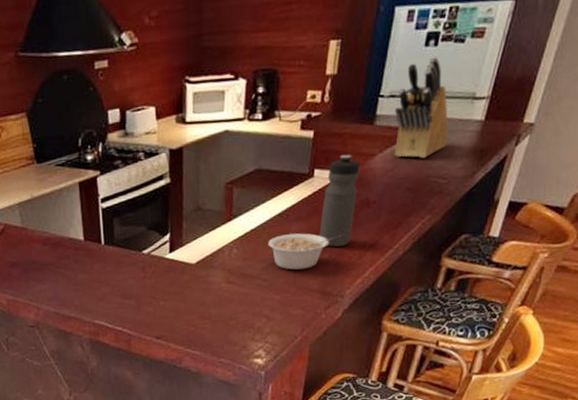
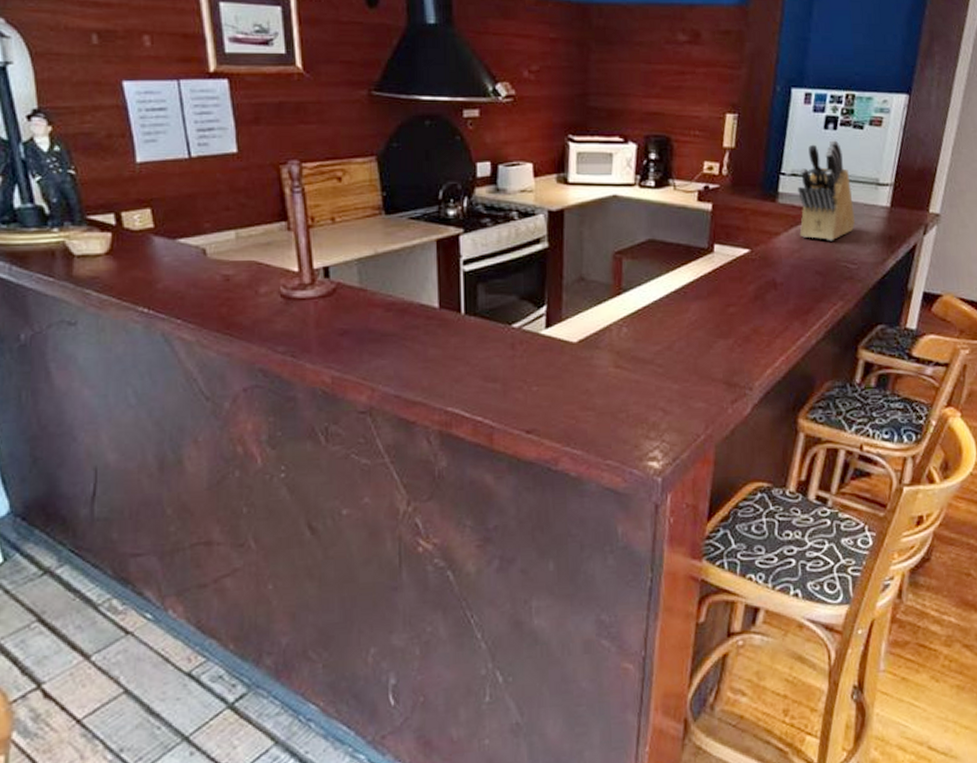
legume: present [268,233,342,270] -> none [663,314,747,355]
water bottle: present [319,154,360,247] -> none [722,230,764,331]

